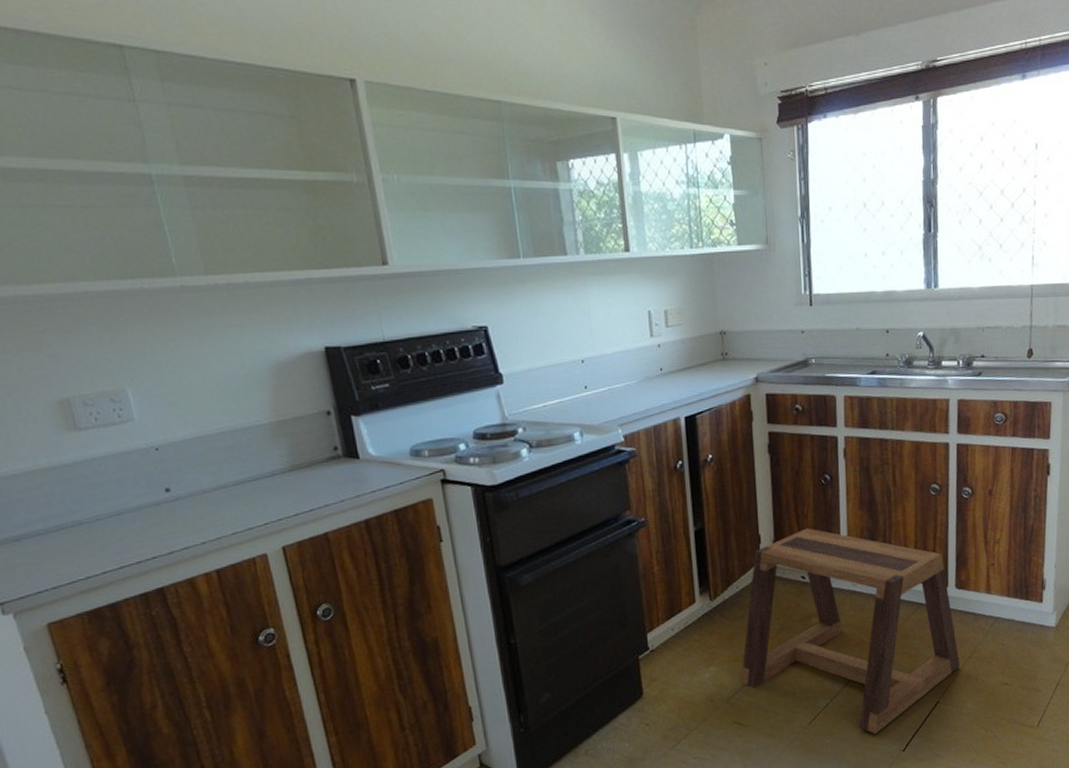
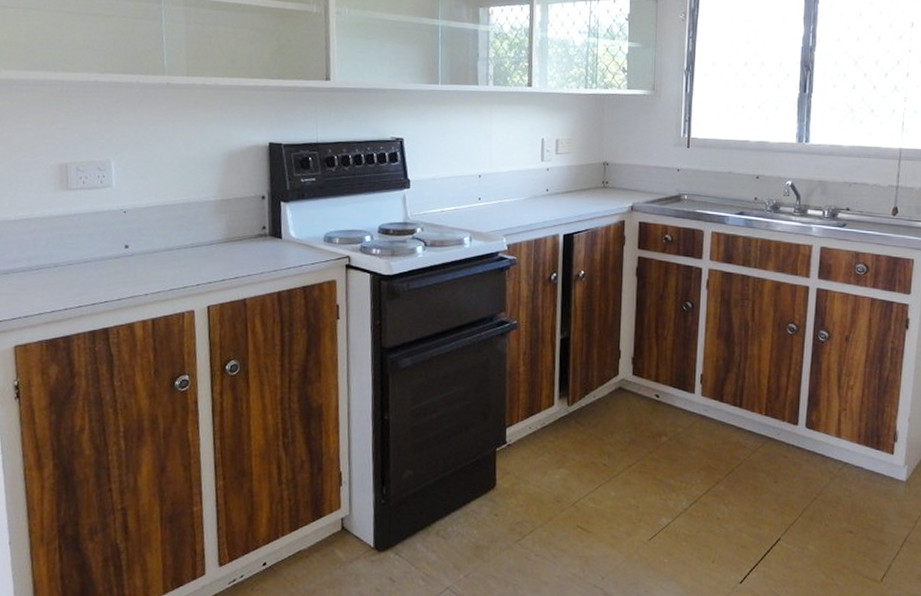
stool: present [741,528,960,735] -> none [588,350,804,562]

